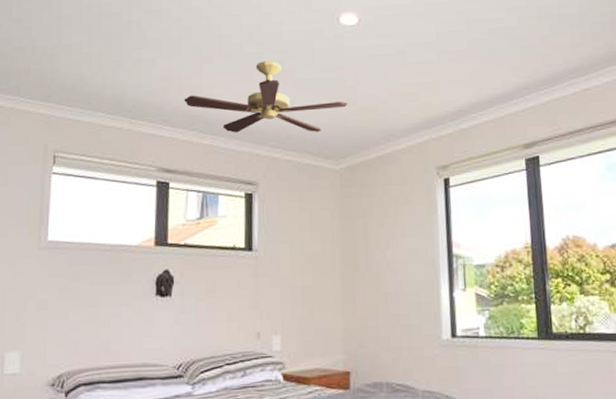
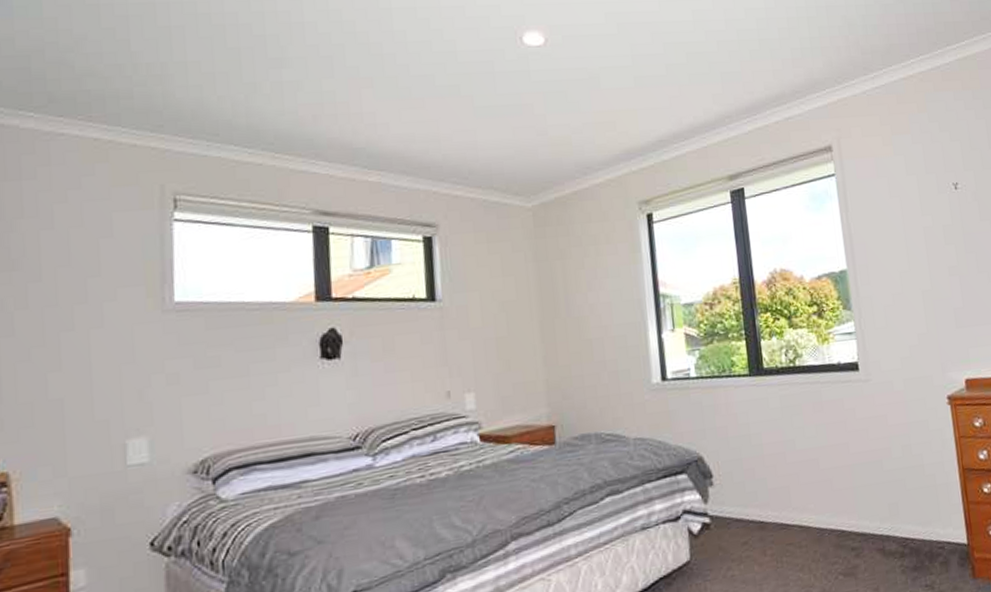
ceiling fan: present [184,61,348,133] -> none [340,85,538,168]

